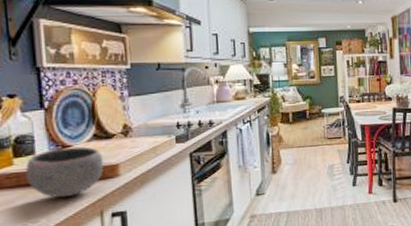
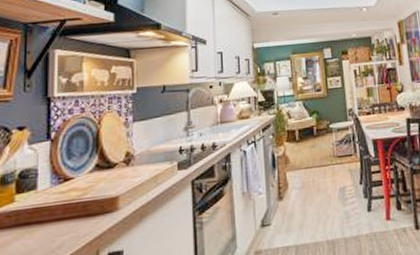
bowl: present [25,146,104,198] -> none [26,178,104,238]

